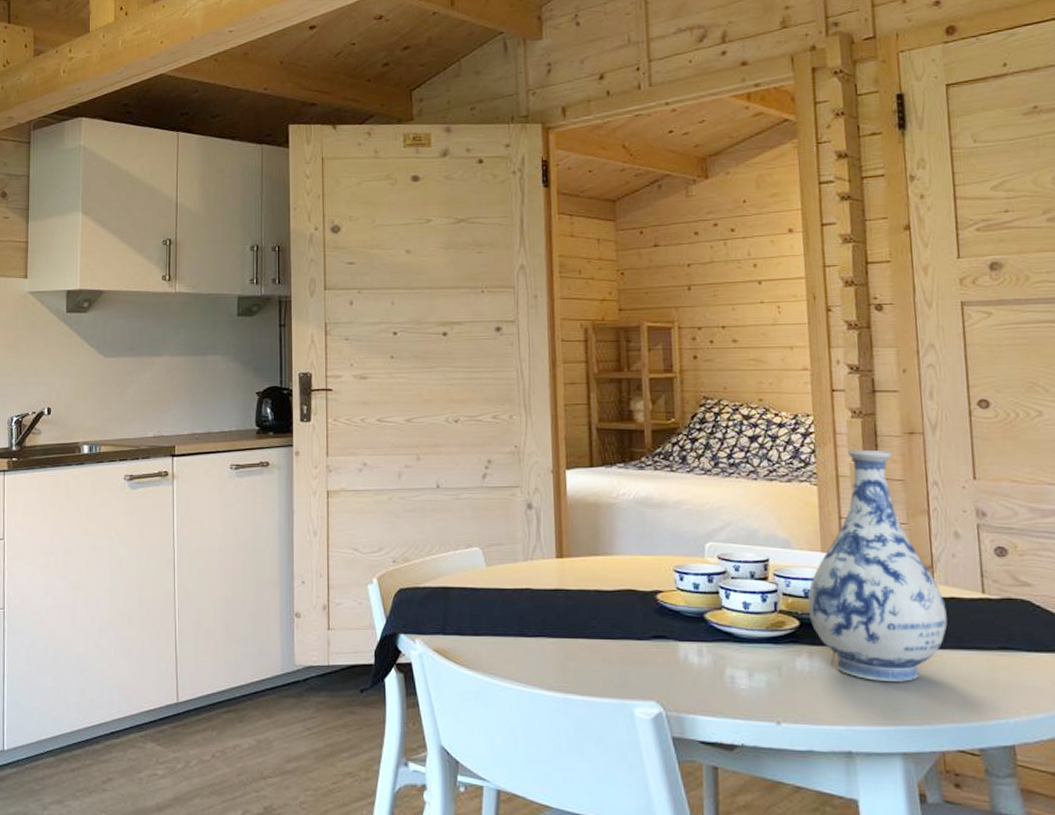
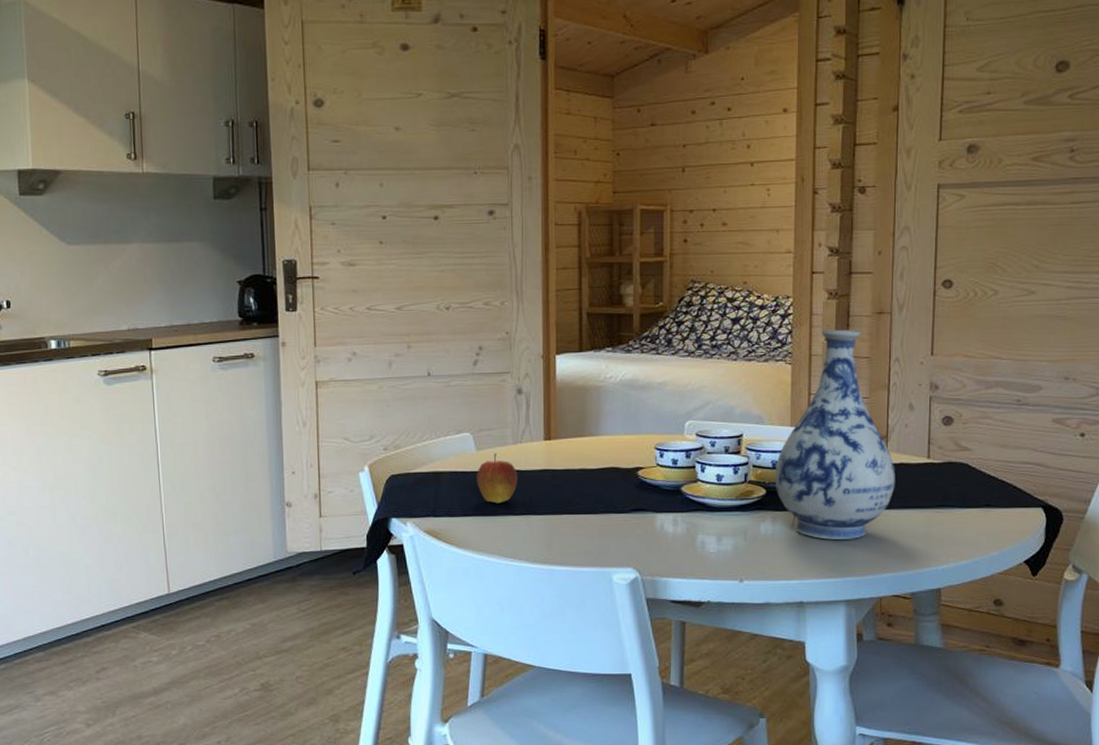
fruit: none [487,570,530,624] -> present [477,453,518,504]

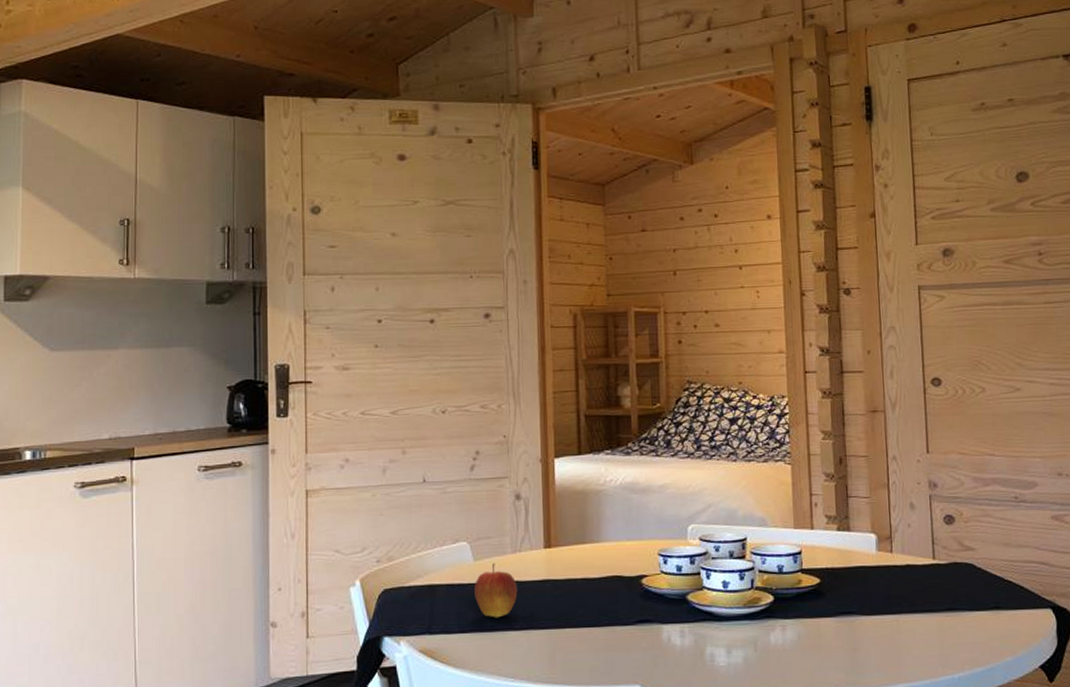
vase: present [776,330,895,540] -> none [782,428,903,648]

